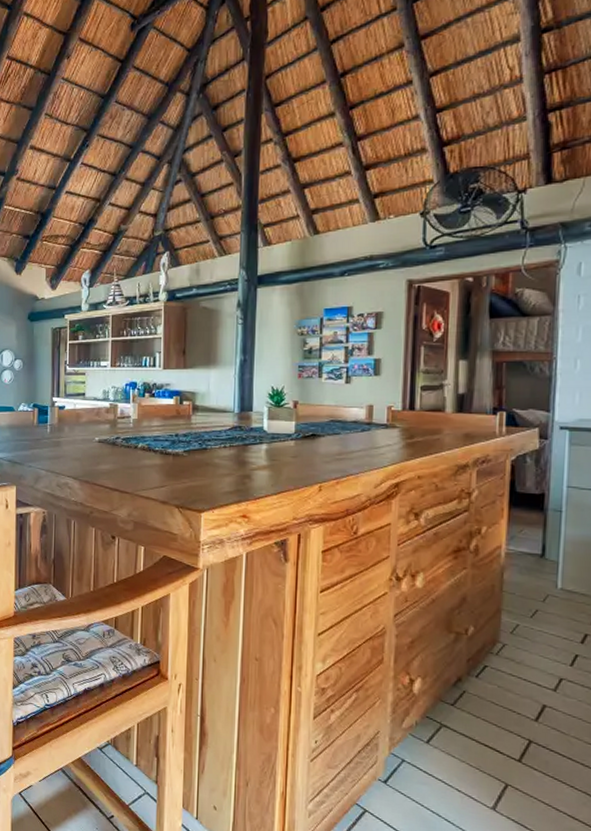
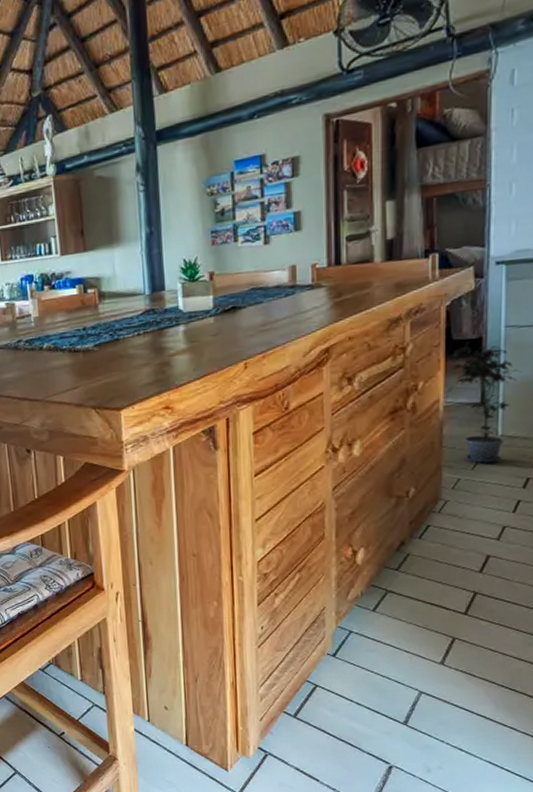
potted plant: none [510,495,581,614] -> present [447,341,521,464]

